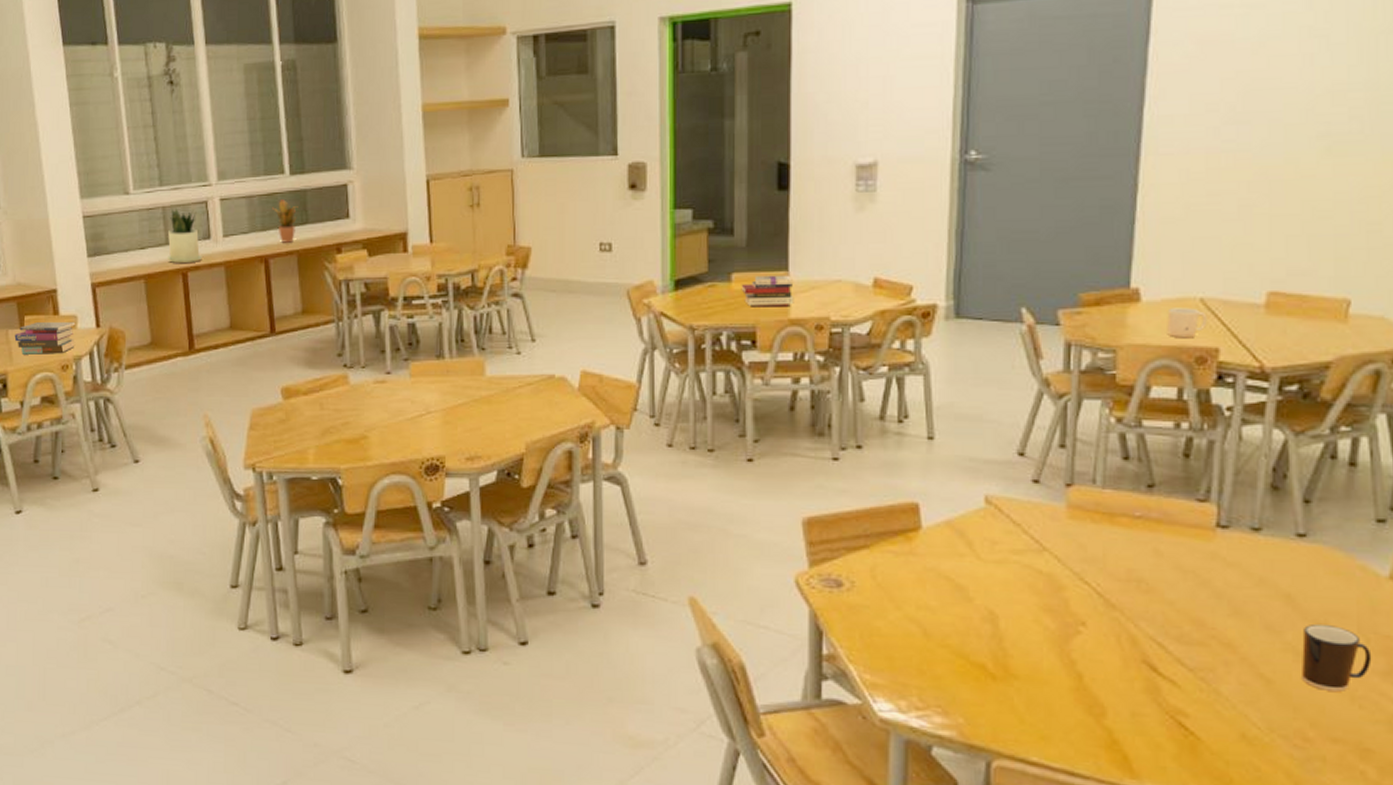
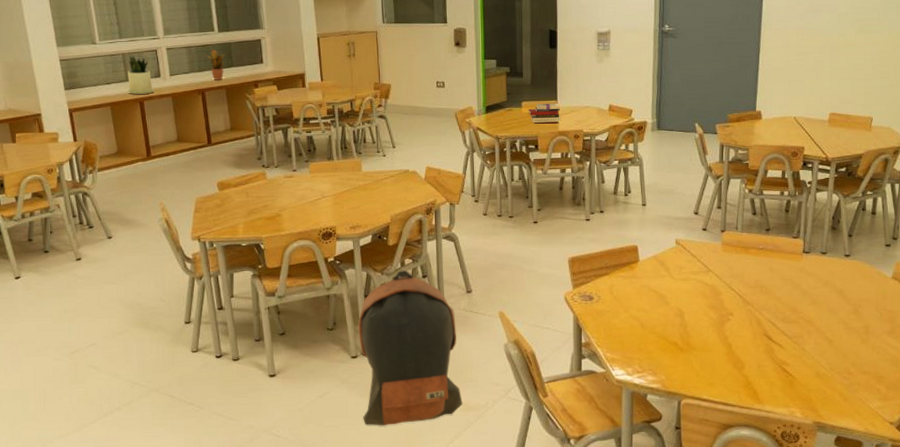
books: present [14,322,76,354] -> none [8,138,58,162]
backpack: none [472,526,628,760] -> present [357,271,463,425]
mug: present [1167,307,1208,339] -> none [776,123,798,141]
mug: present [1302,623,1372,691] -> none [848,306,883,344]

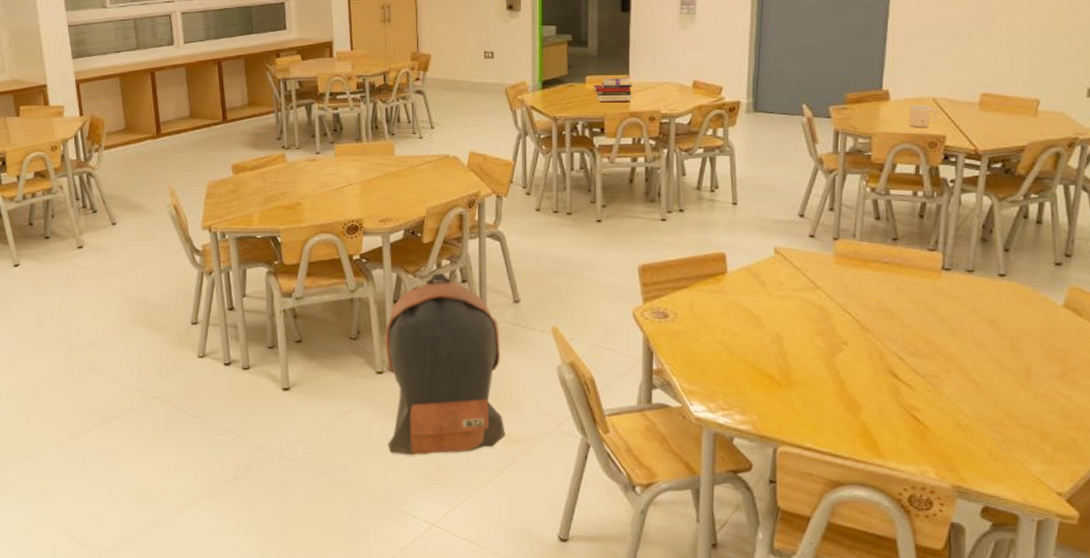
planter: present [127,54,155,95] -> none [138,19,167,65]
potted plant: present [206,49,225,80] -> none [224,14,245,49]
mug: none [776,123,798,141] -> present [908,105,938,128]

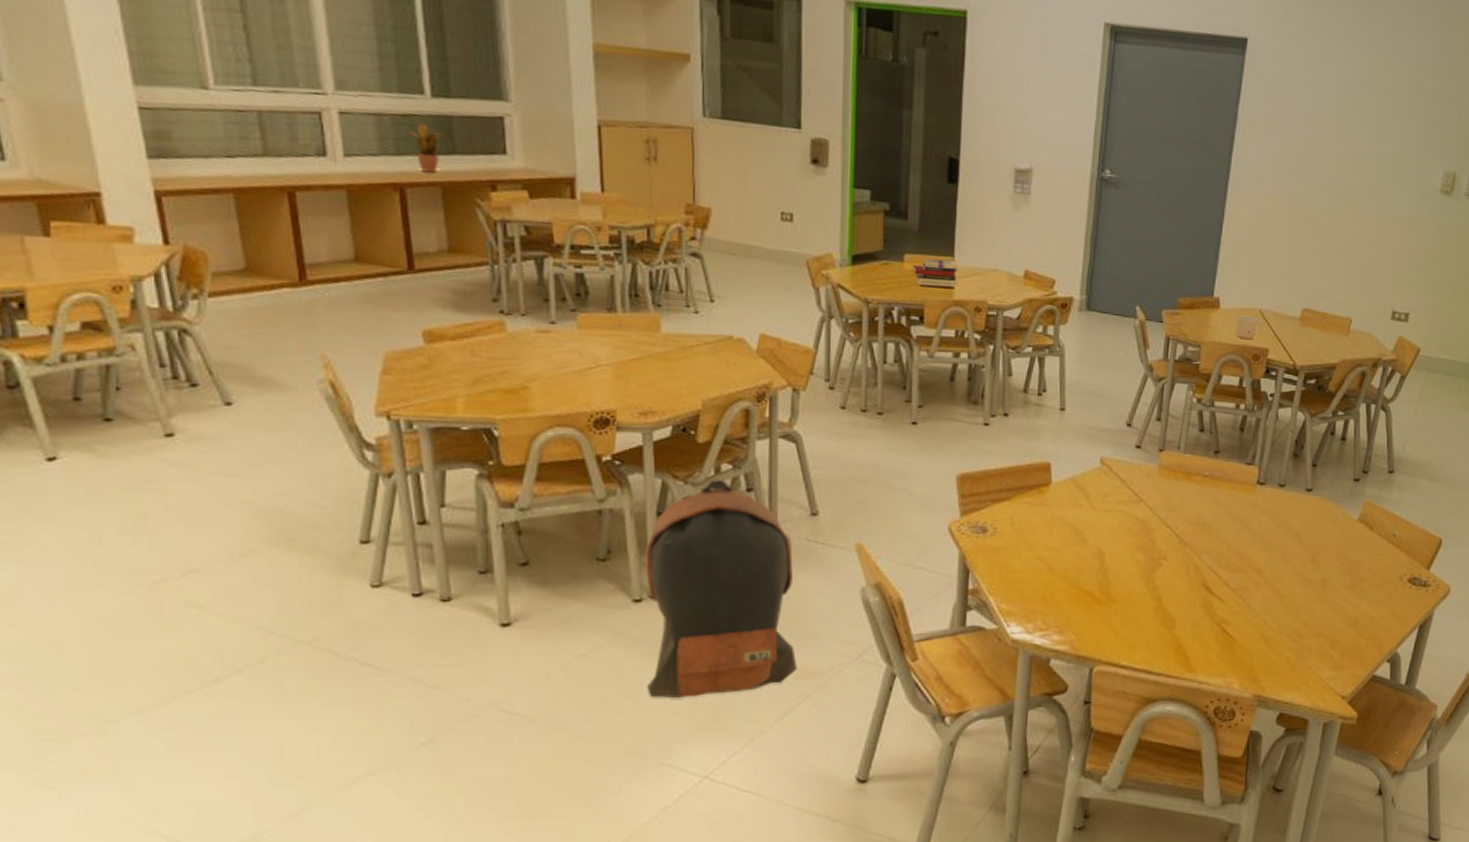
potted plant: none [224,14,245,49] -> present [409,123,443,173]

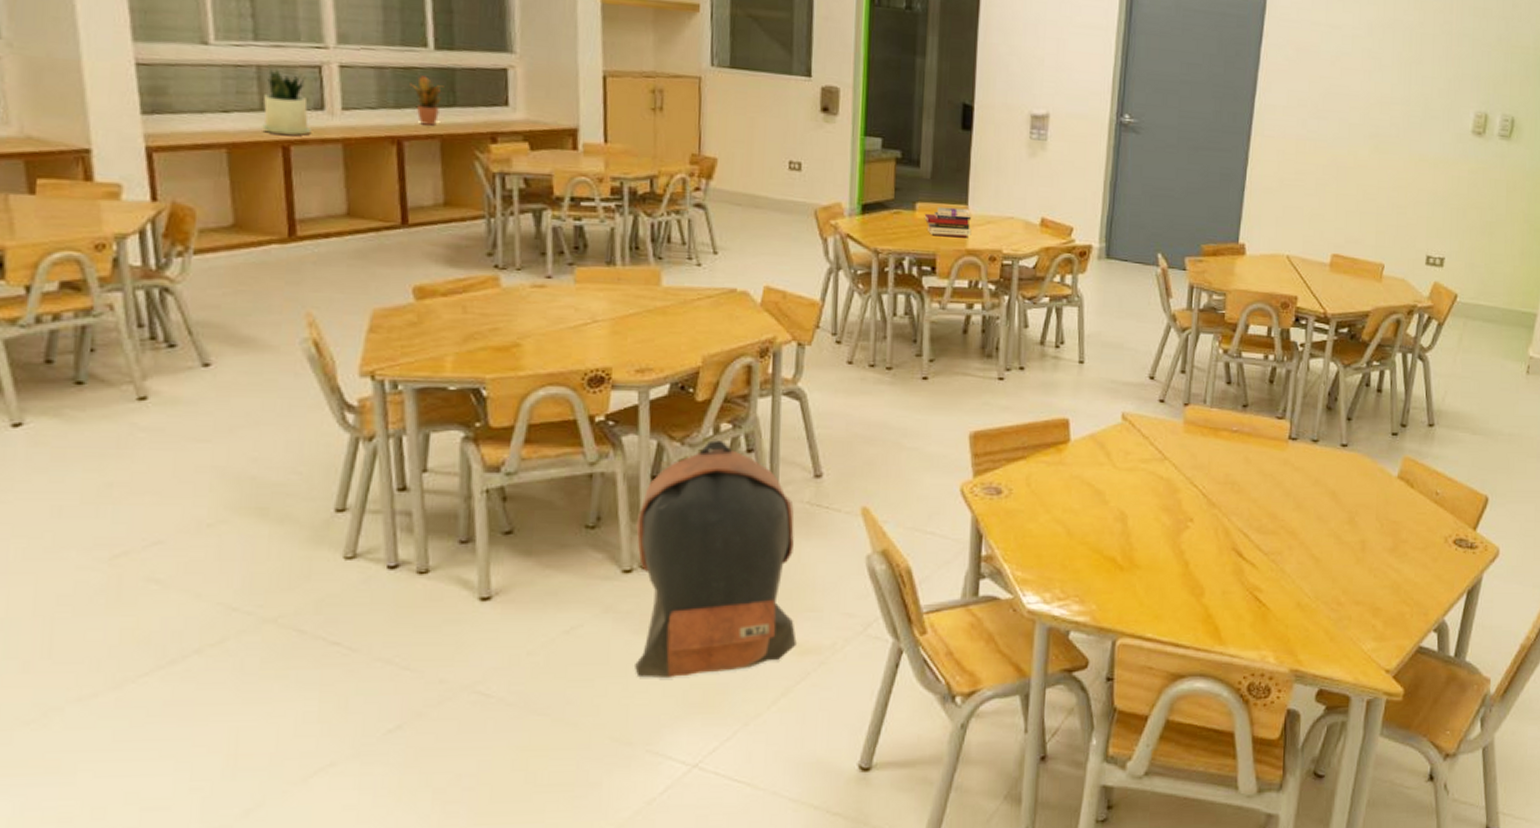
planter: none [265,114,316,182] -> present [260,68,312,136]
mug: present [1235,315,1263,340] -> none [1263,262,1291,288]

